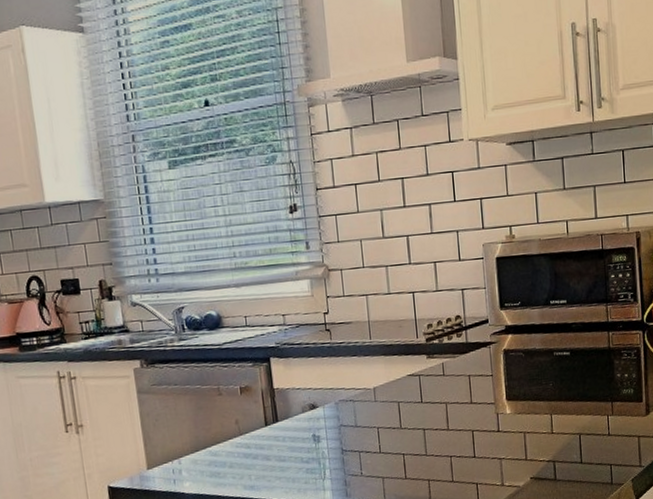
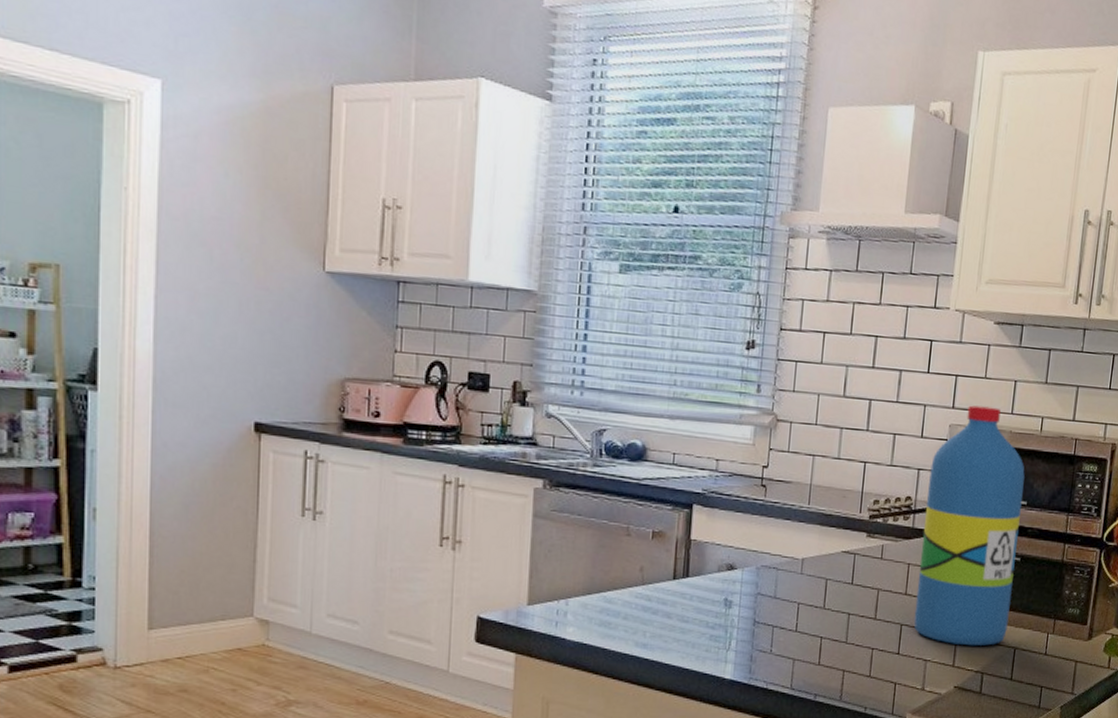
water bottle: none [472,220,570,440] -> present [914,405,1025,646]

